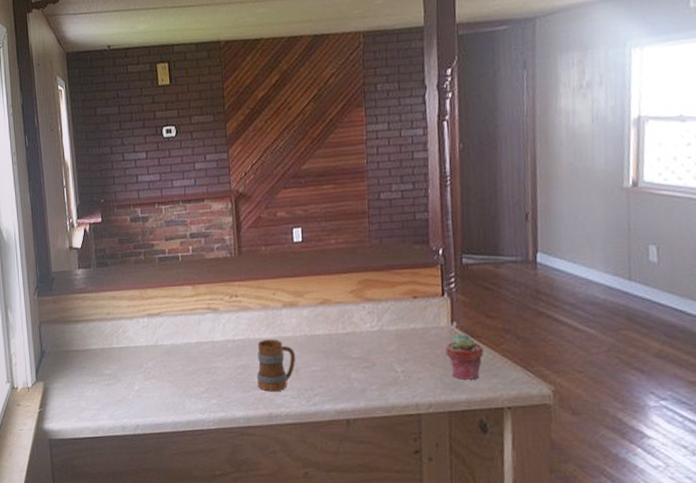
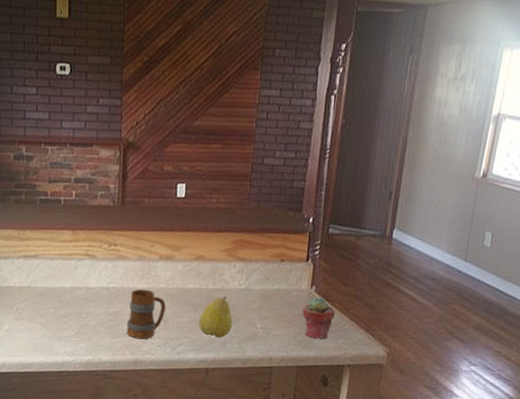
fruit: none [332,340,370,385] -> present [198,296,233,338]

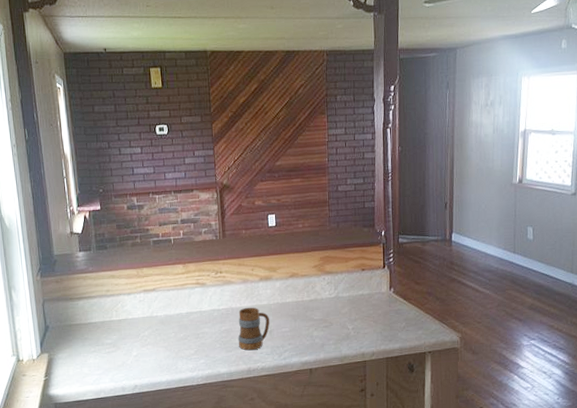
fruit: present [198,296,233,338] -> none [299,305,328,341]
potted succulent: present [302,297,335,340] -> none [385,297,412,333]

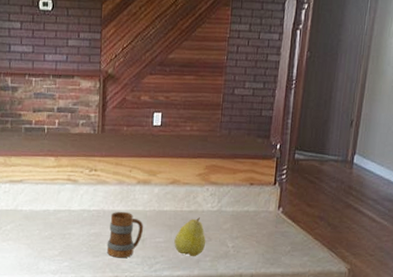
fruit: none [299,305,328,341] -> present [174,217,206,256]

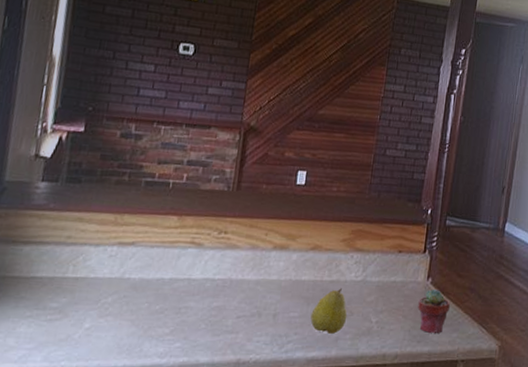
mug: present [107,211,144,258] -> none [230,280,277,337]
potted succulent: none [270,218,301,258] -> present [418,289,450,334]

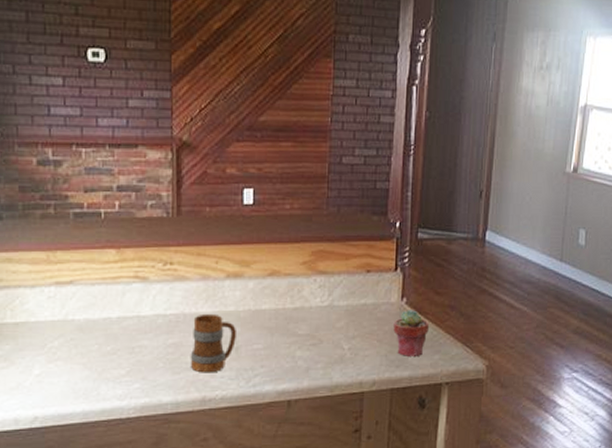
mug: none [230,280,277,337] -> present [190,313,237,373]
fruit: present [310,288,348,334] -> none [276,315,317,364]

